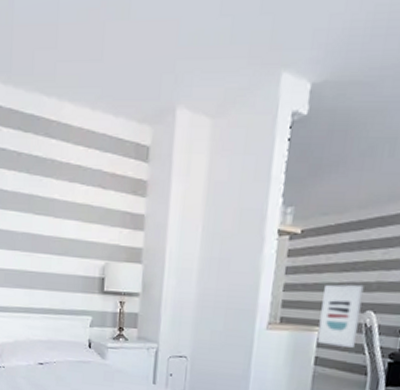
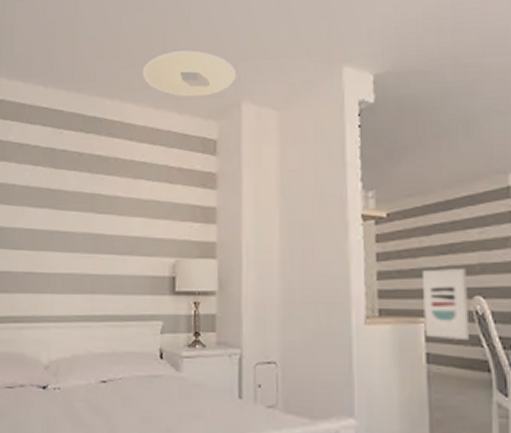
ceiling light: none [80,44,174,98] -> present [143,50,236,97]

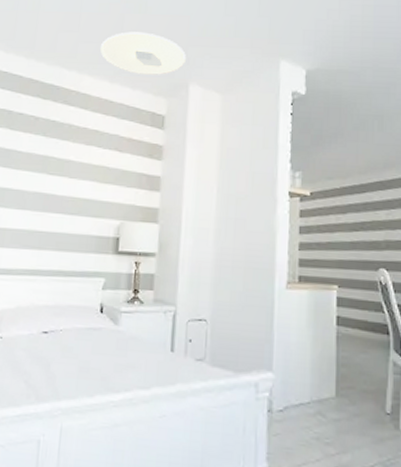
wall art: present [423,267,469,340] -> none [336,243,374,306]

